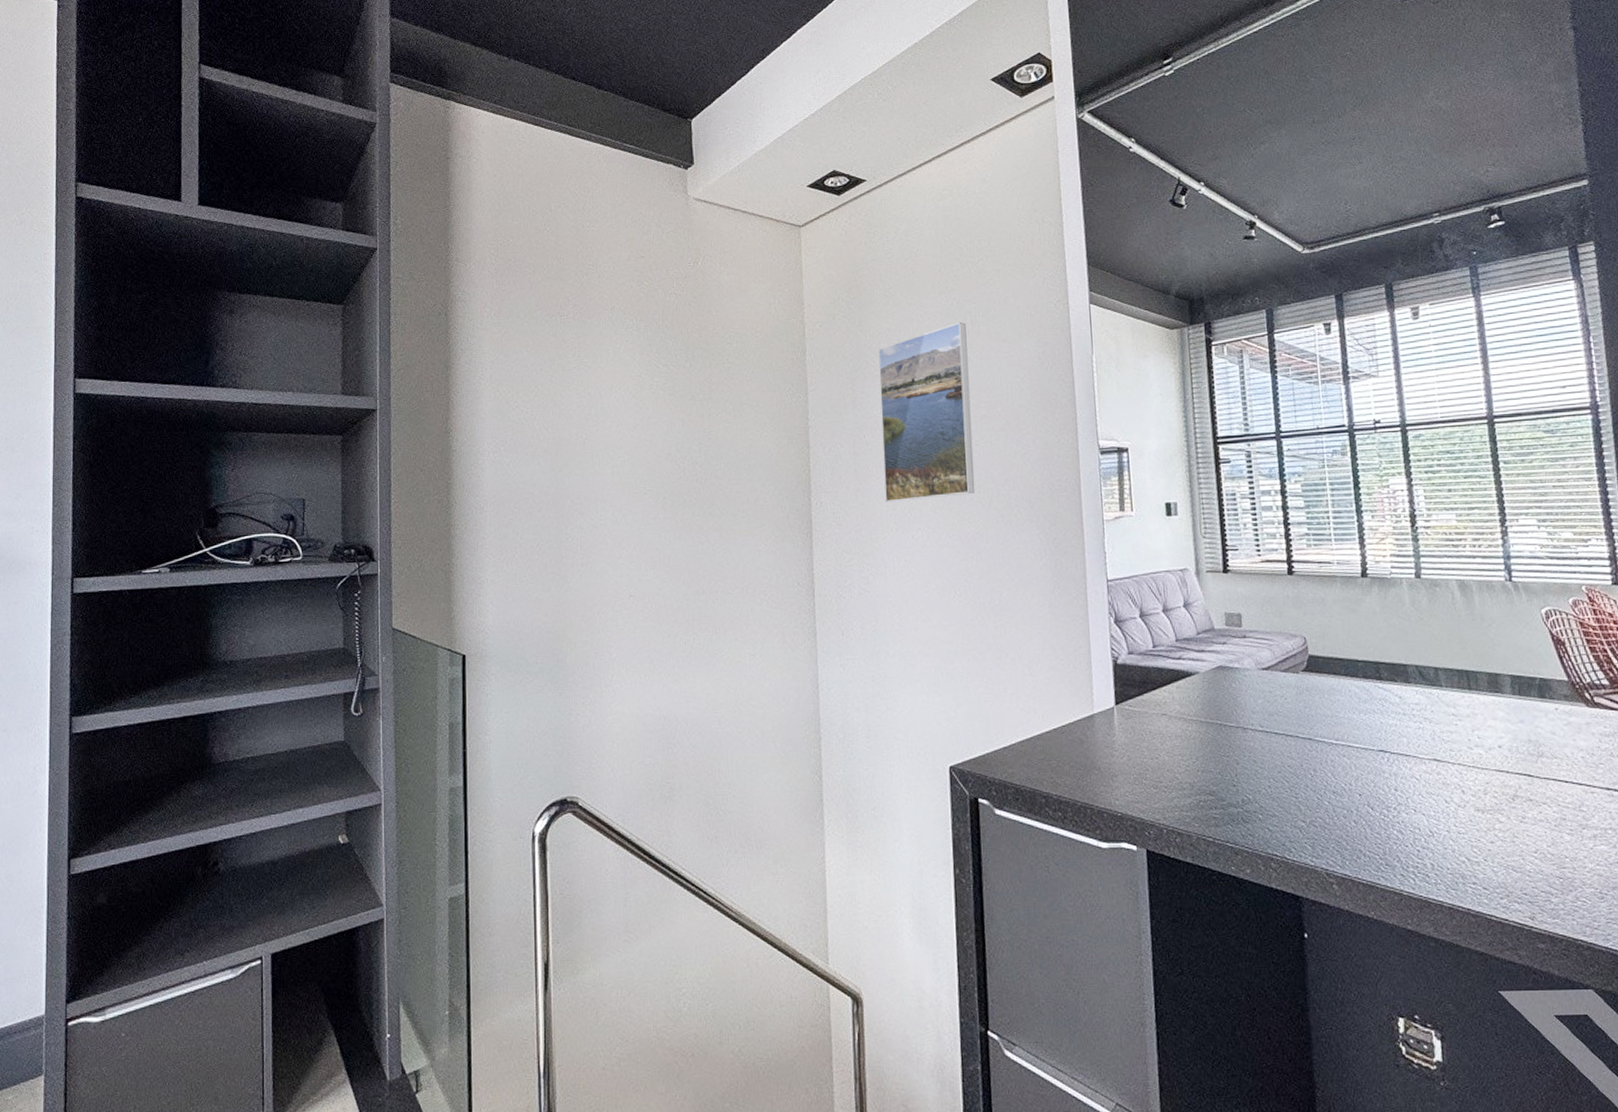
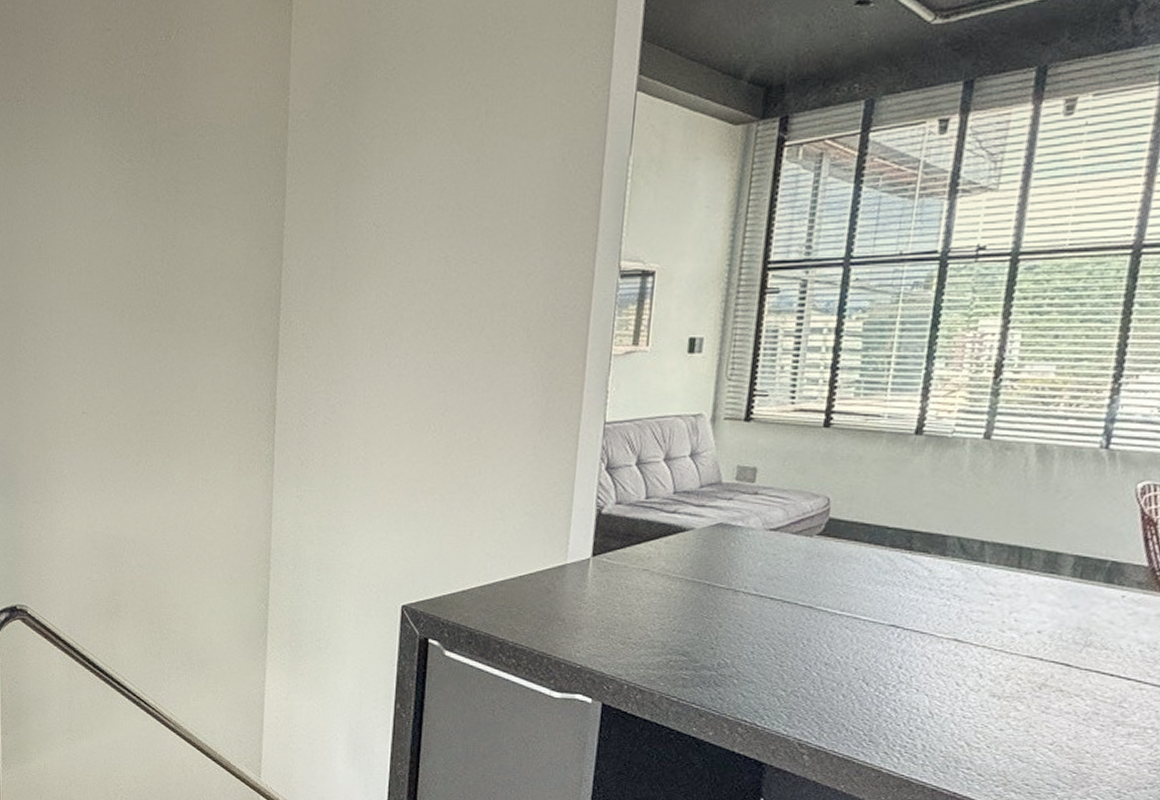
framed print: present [878,321,976,502] -> none [362,112,479,325]

